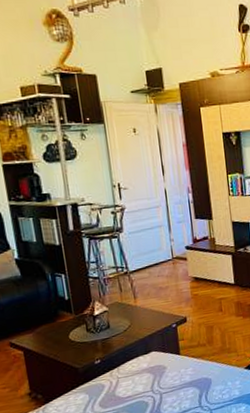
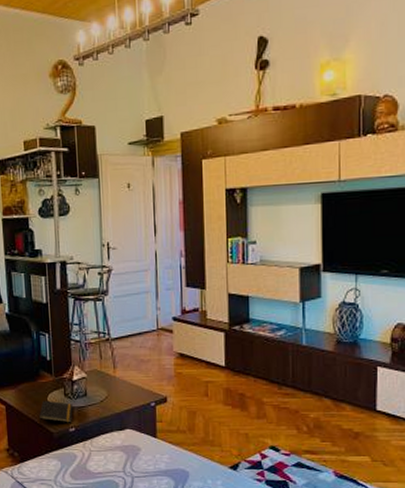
notepad: none [61,337,97,363] -> present [38,400,73,425]

